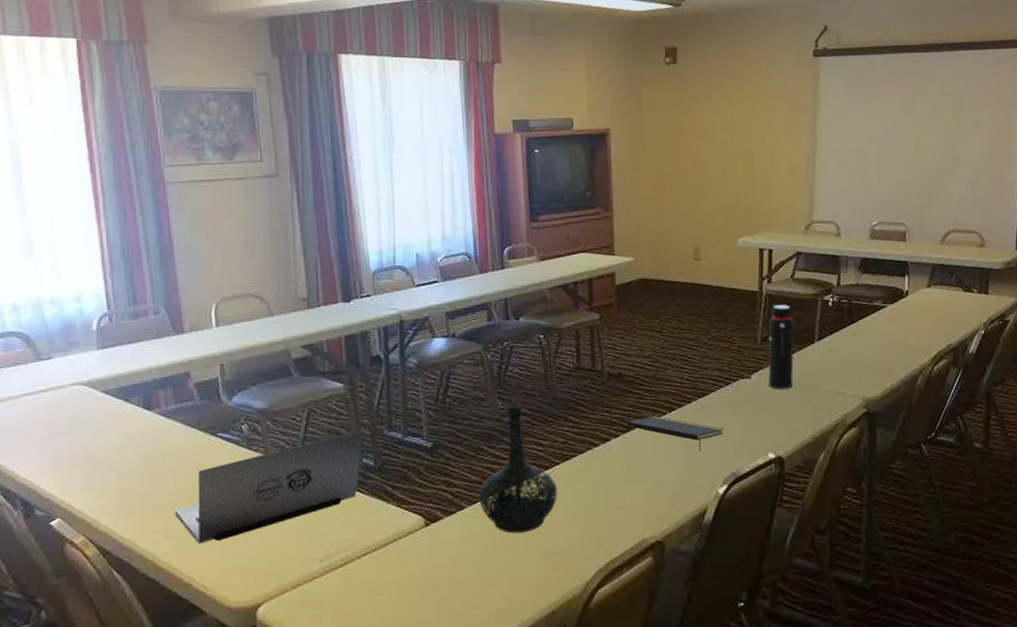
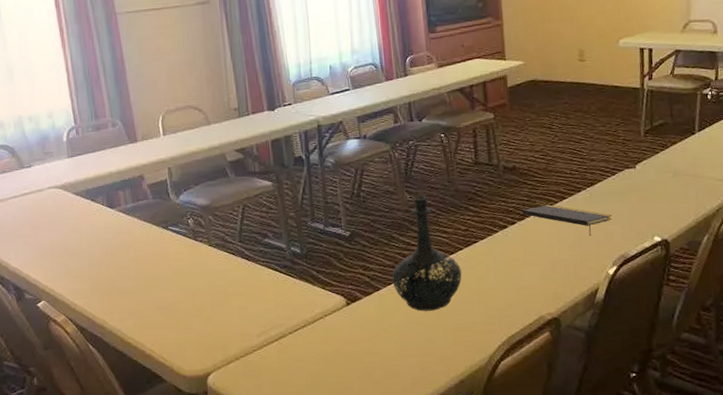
laptop: present [174,430,363,544] -> none [136,222,290,322]
water bottle: present [768,305,794,389] -> none [651,99,676,178]

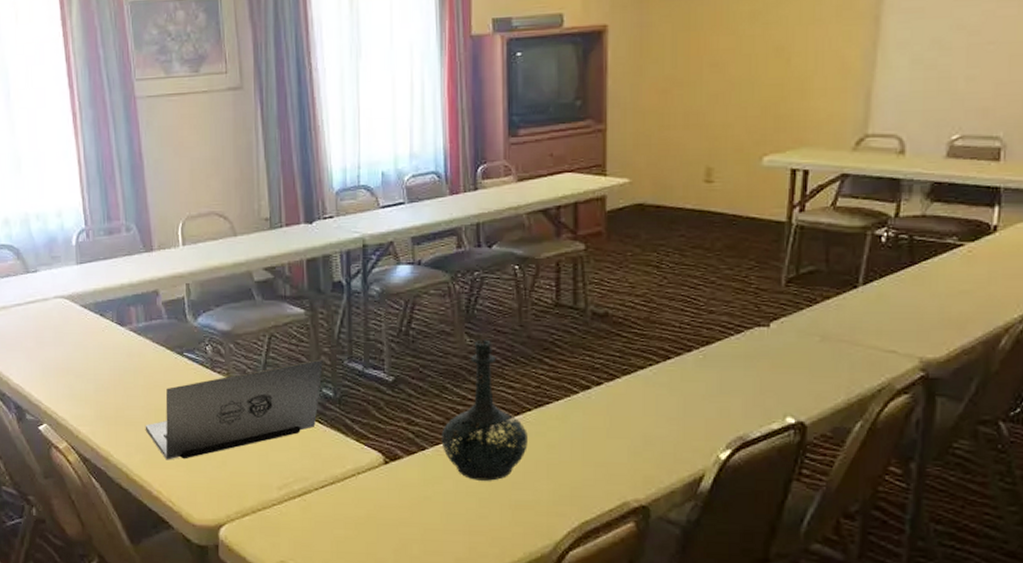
laptop: none [136,222,290,322] -> present [145,359,323,460]
notepad: present [522,204,612,236] -> none [611,364,731,409]

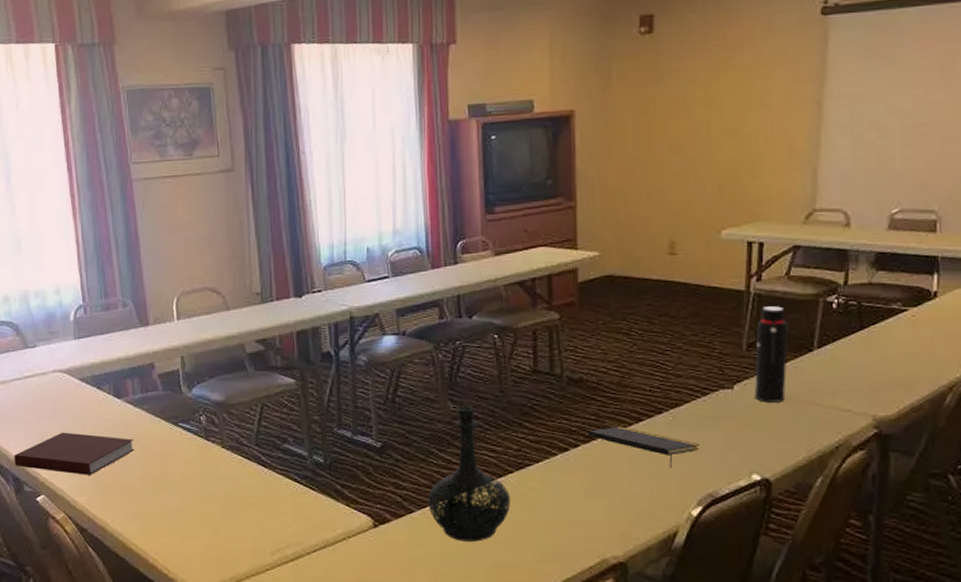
notebook: none [16,360,139,405] -> present [14,432,135,475]
laptop: present [145,359,323,460] -> none [141,427,313,528]
notepad: none [611,364,731,409] -> present [587,426,700,468]
water bottle: none [793,239,832,342] -> present [755,306,789,403]

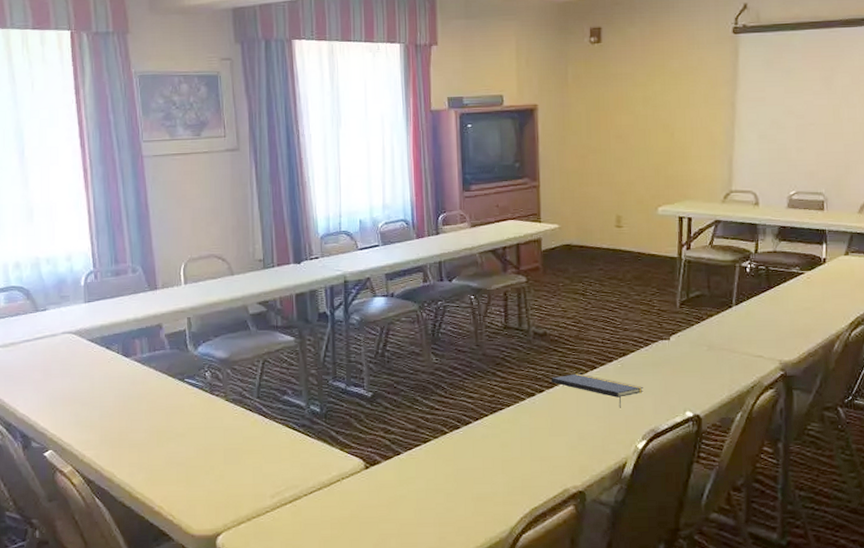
notebook: present [14,432,135,475] -> none [22,390,142,430]
bottle: present [428,405,510,542] -> none [413,358,486,478]
water bottle: present [755,306,789,403] -> none [687,270,713,351]

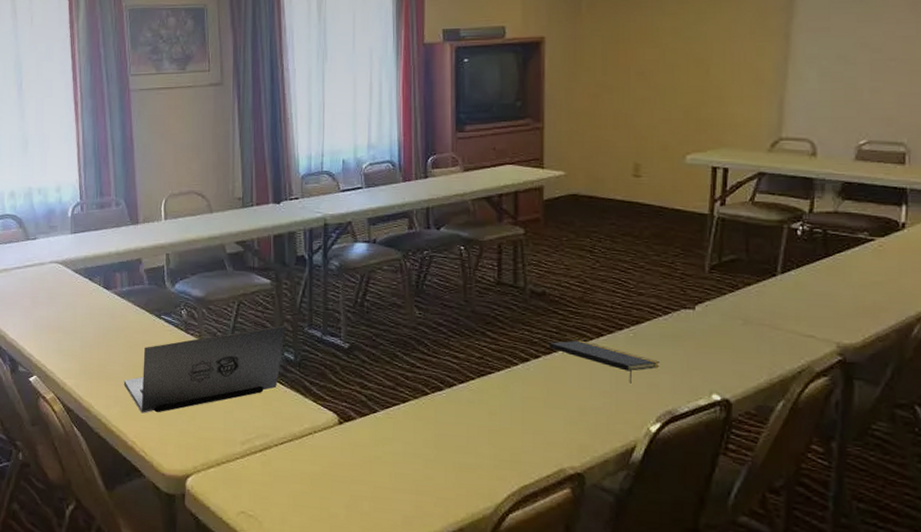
laptop: none [147,380,311,477] -> present [123,325,286,413]

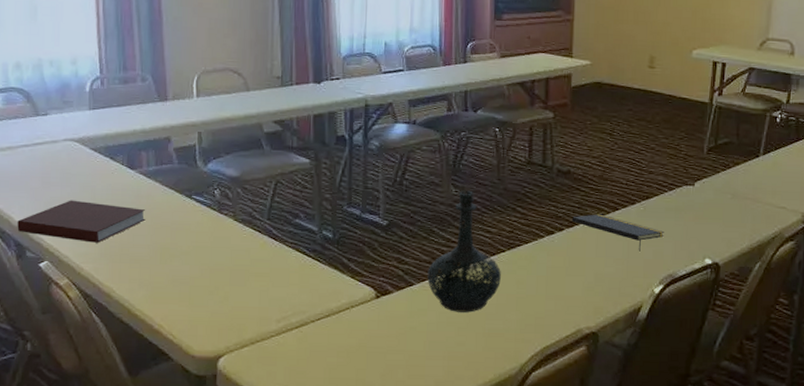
notebook: none [11,318,120,360] -> present [17,200,146,243]
laptop: present [123,325,286,413] -> none [149,204,324,296]
bottle: none [391,312,471,444] -> present [427,190,501,313]

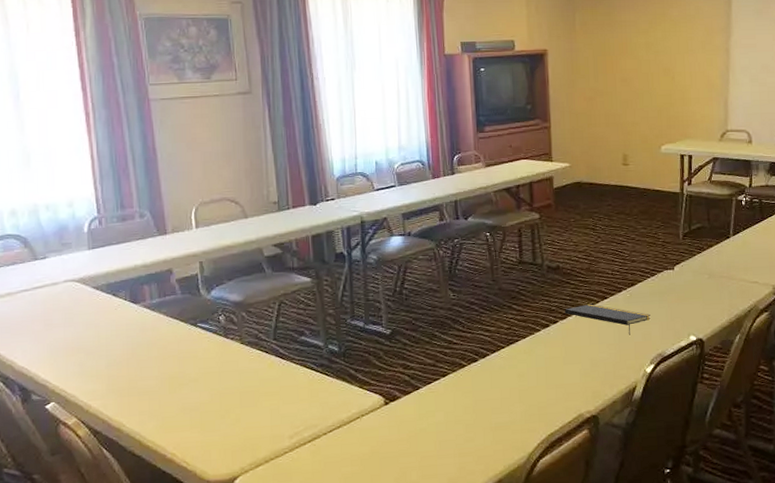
notebook: present [17,200,146,243] -> none [21,339,152,380]
bottle: present [427,190,501,313] -> none [432,293,503,410]

